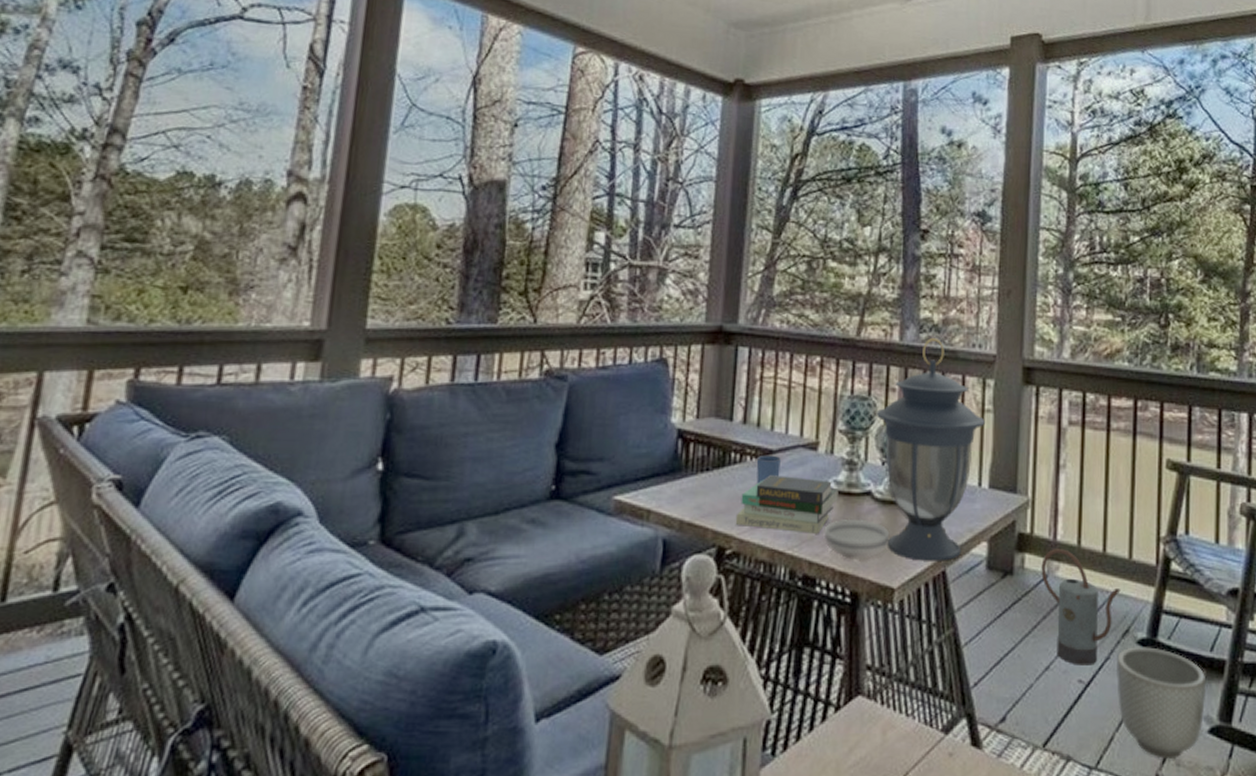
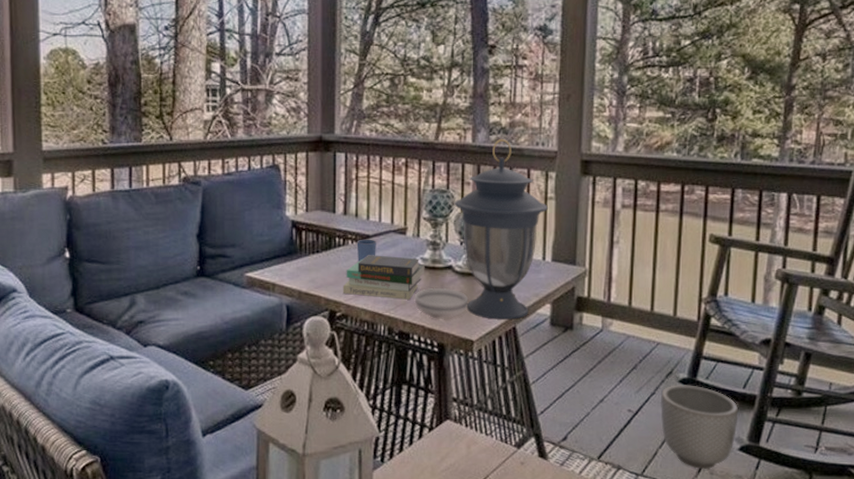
watering can: present [1041,549,1121,666] -> none [597,309,666,399]

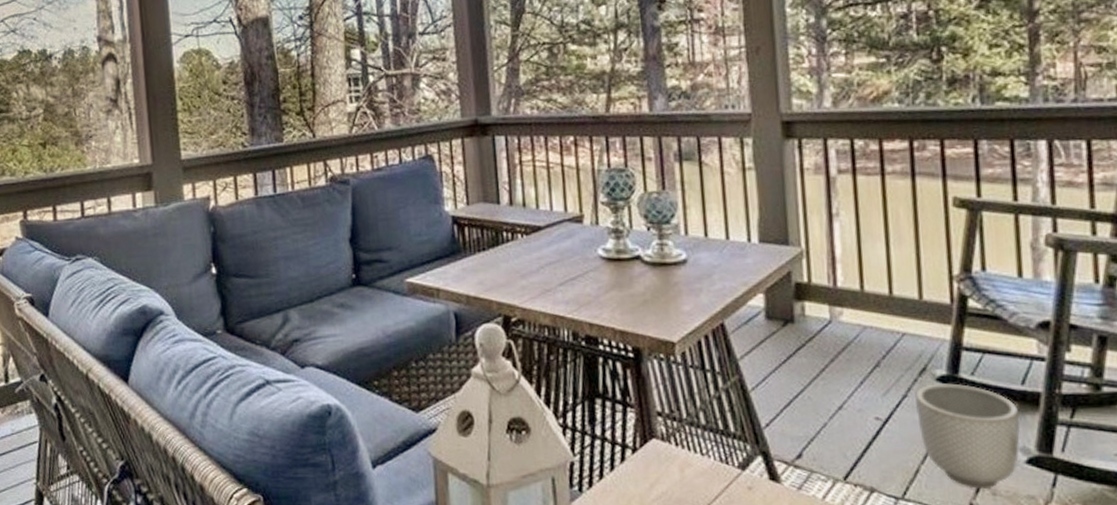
books: present [342,255,425,300] -> none [515,248,609,299]
mug: present [356,239,376,262] -> none [527,231,551,258]
bowl: present [414,287,469,320] -> none [599,281,664,320]
lantern: present [454,138,548,320] -> none [635,104,747,316]

